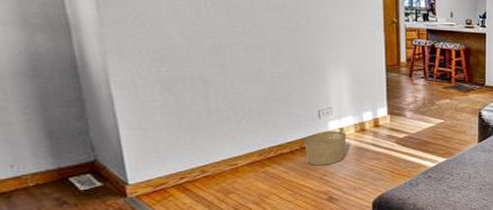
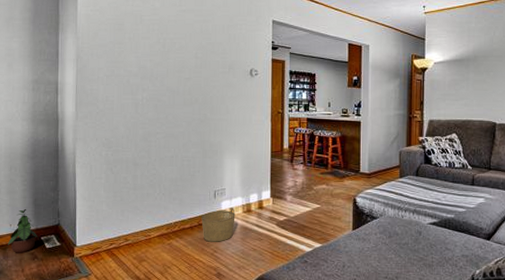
potted plant: none [11,145,64,201] -> present [7,209,38,253]

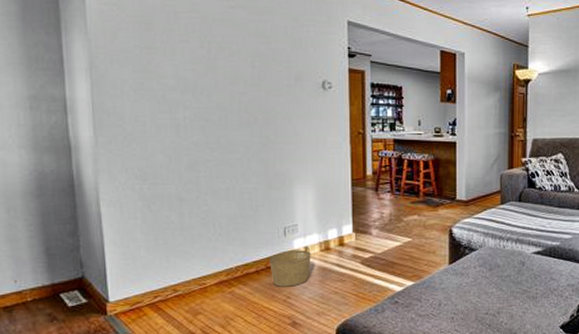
potted plant: present [7,209,38,253] -> none [13,261,56,315]

